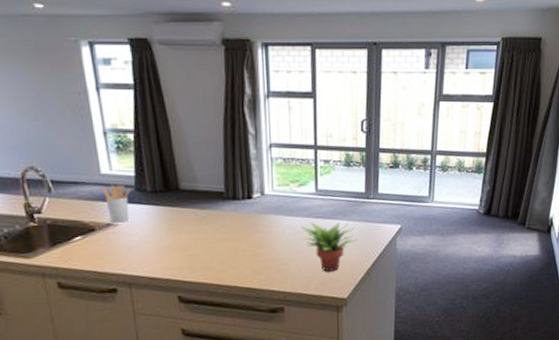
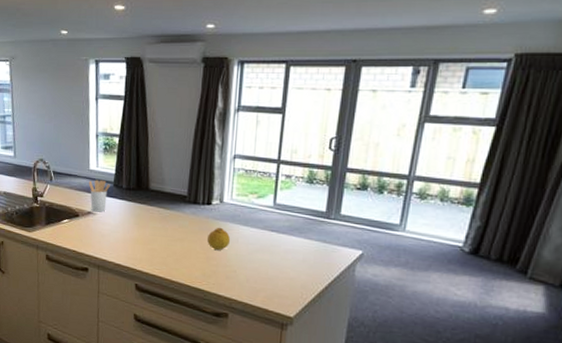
fruit: none [252,220,277,245] -> present [206,227,231,250]
succulent plant: present [301,222,358,272] -> none [255,235,312,287]

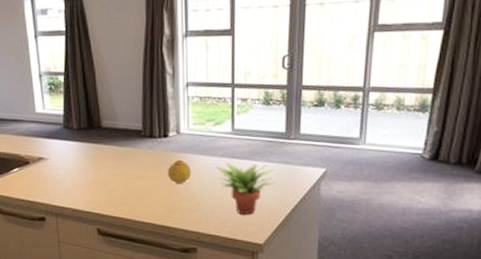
utensil holder: present [88,179,110,212] -> none [36,122,60,157]
succulent plant: none [255,235,312,287] -> present [216,162,276,214]

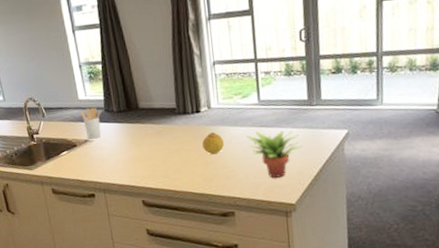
utensil holder: none [36,122,60,157] -> present [80,107,101,139]

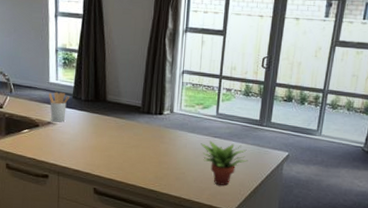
fruit: present [201,132,225,154] -> none [159,134,180,155]

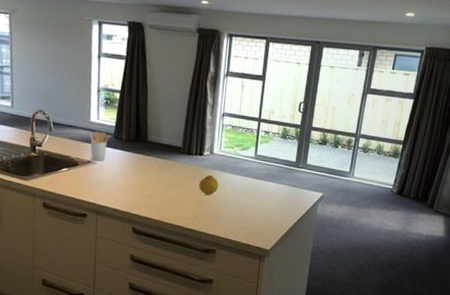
fruit: none [159,134,180,155] -> present [198,174,219,195]
succulent plant: present [201,140,248,186] -> none [239,181,285,225]

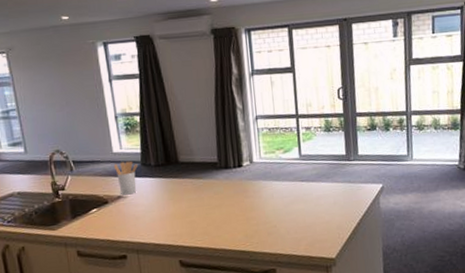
fruit: present [198,174,219,195] -> none [243,186,267,209]

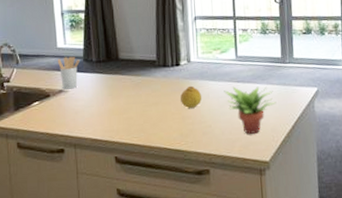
fruit: none [243,186,267,209] -> present [179,85,202,108]
succulent plant: none [288,184,342,233] -> present [224,86,277,134]

